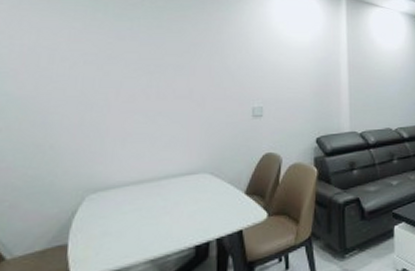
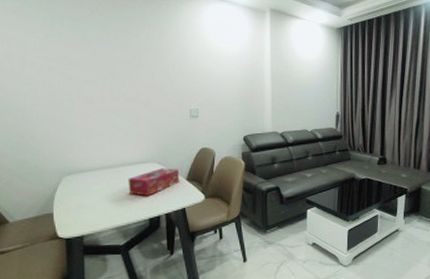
tissue box: none [170,179,237,216] -> present [128,168,180,196]

